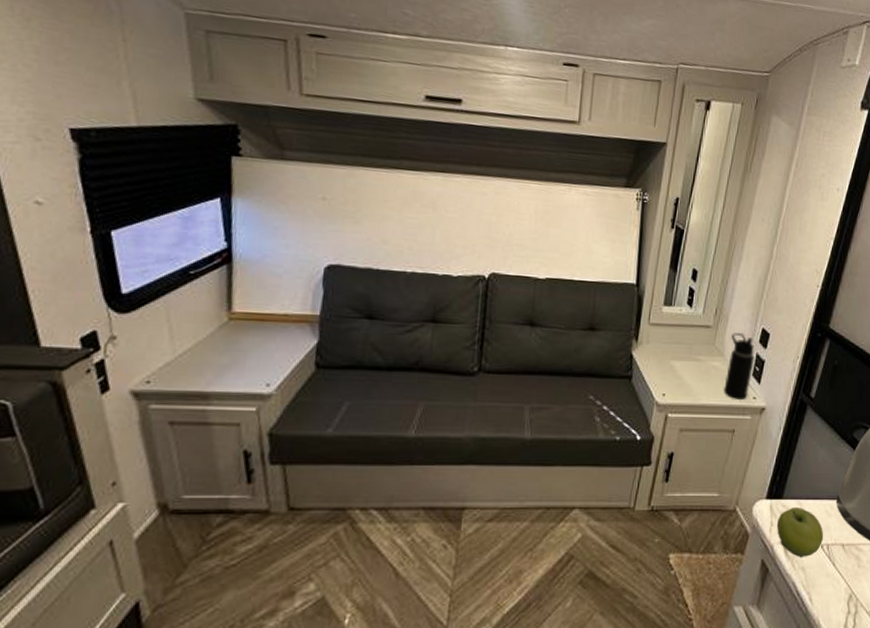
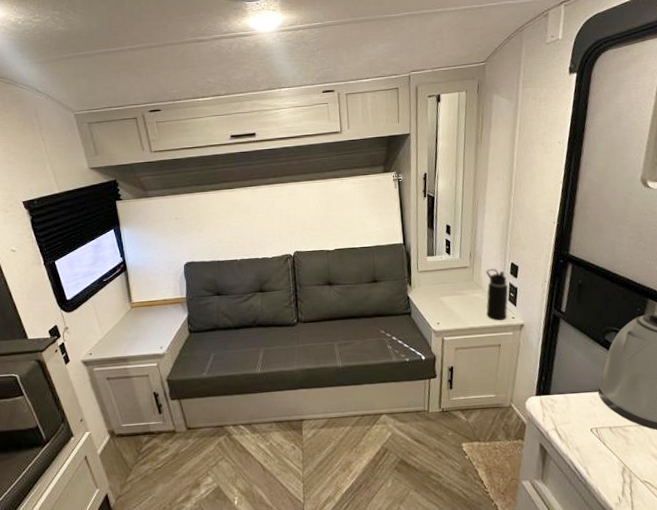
fruit: present [776,508,824,558] -> none [548,400,592,441]

